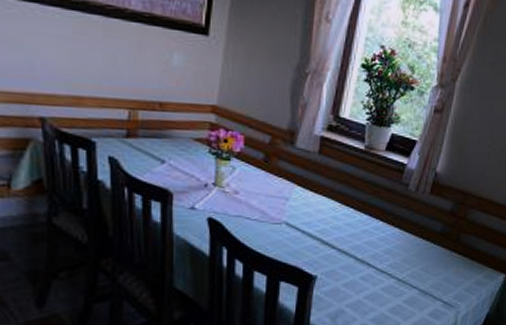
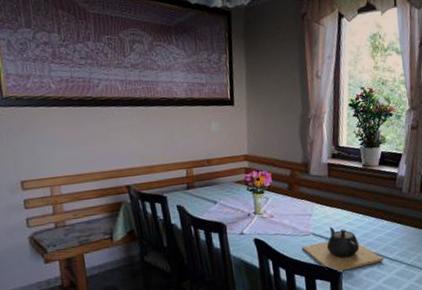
teapot: none [269,218,370,276] -> present [302,226,384,272]

